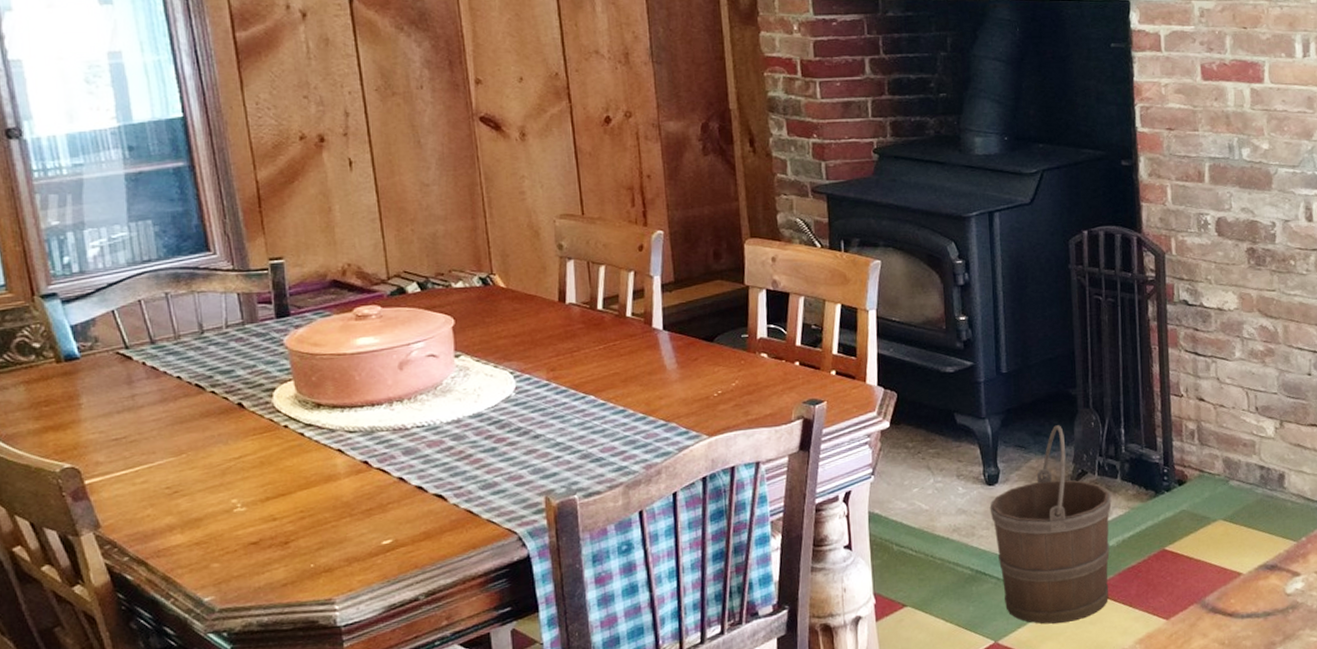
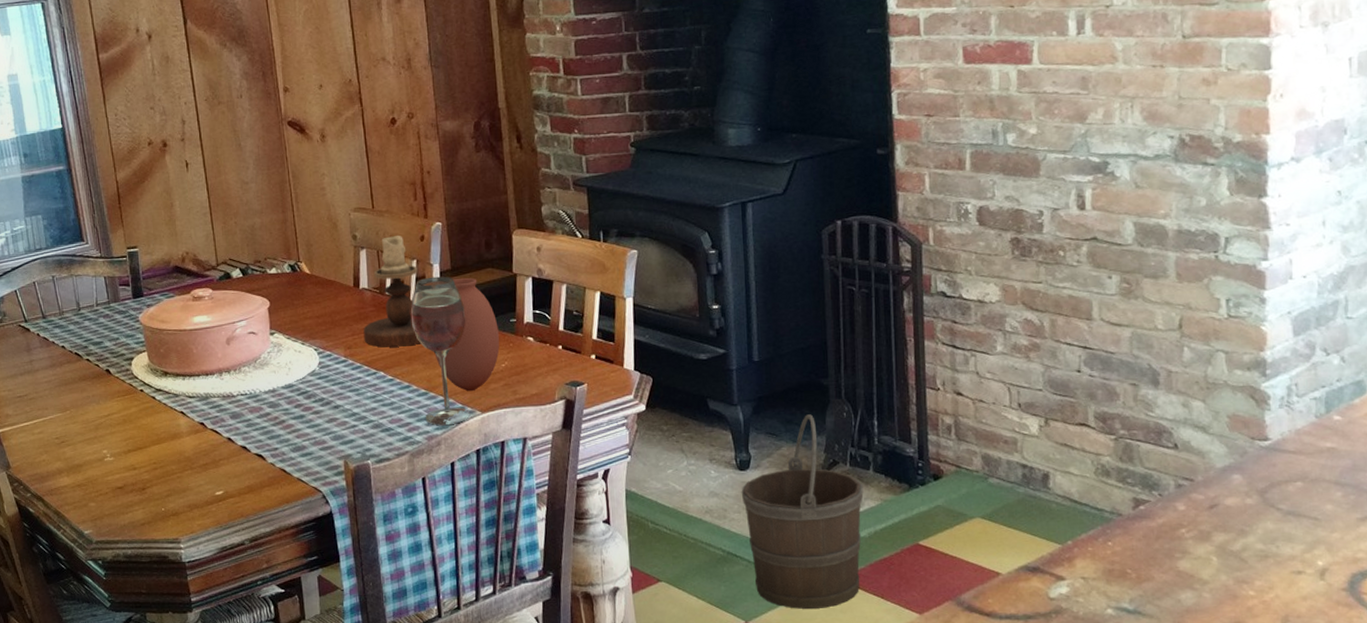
candlestick: none [570,245,638,368] -> present [363,236,420,347]
wineglass: none [626,289,696,453] -> present [410,276,471,426]
vase: none [654,290,729,414] -> present [434,277,500,392]

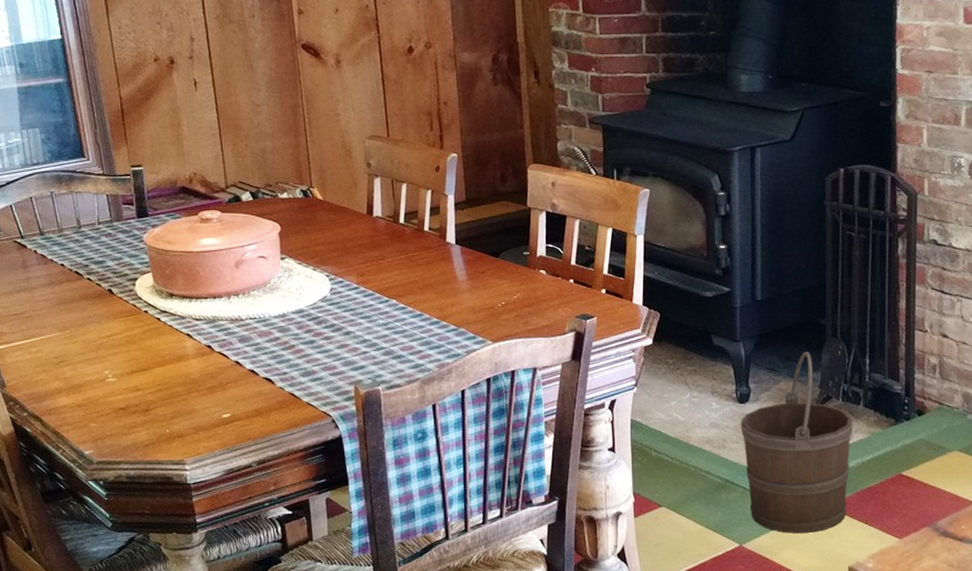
candlestick: present [363,236,420,347] -> none [376,165,434,276]
wineglass: present [410,276,471,426] -> none [424,207,482,354]
vase: present [434,277,500,392] -> none [447,209,512,322]

